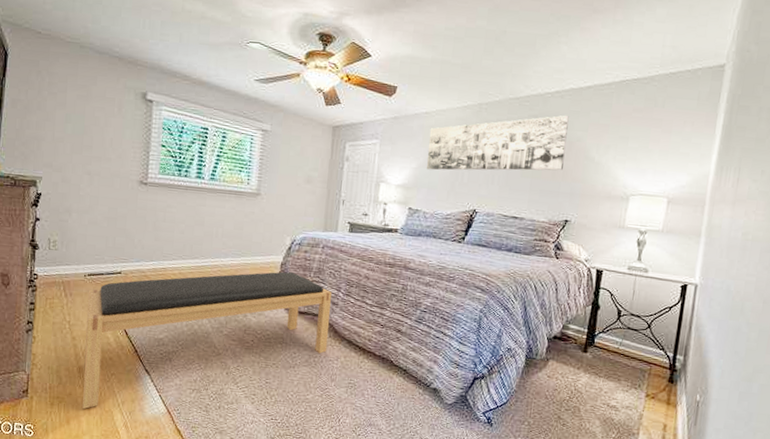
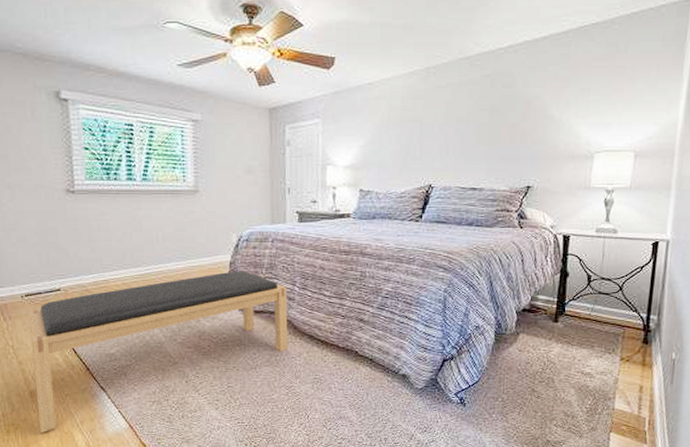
wall art: present [426,115,569,171] -> none [374,71,525,146]

